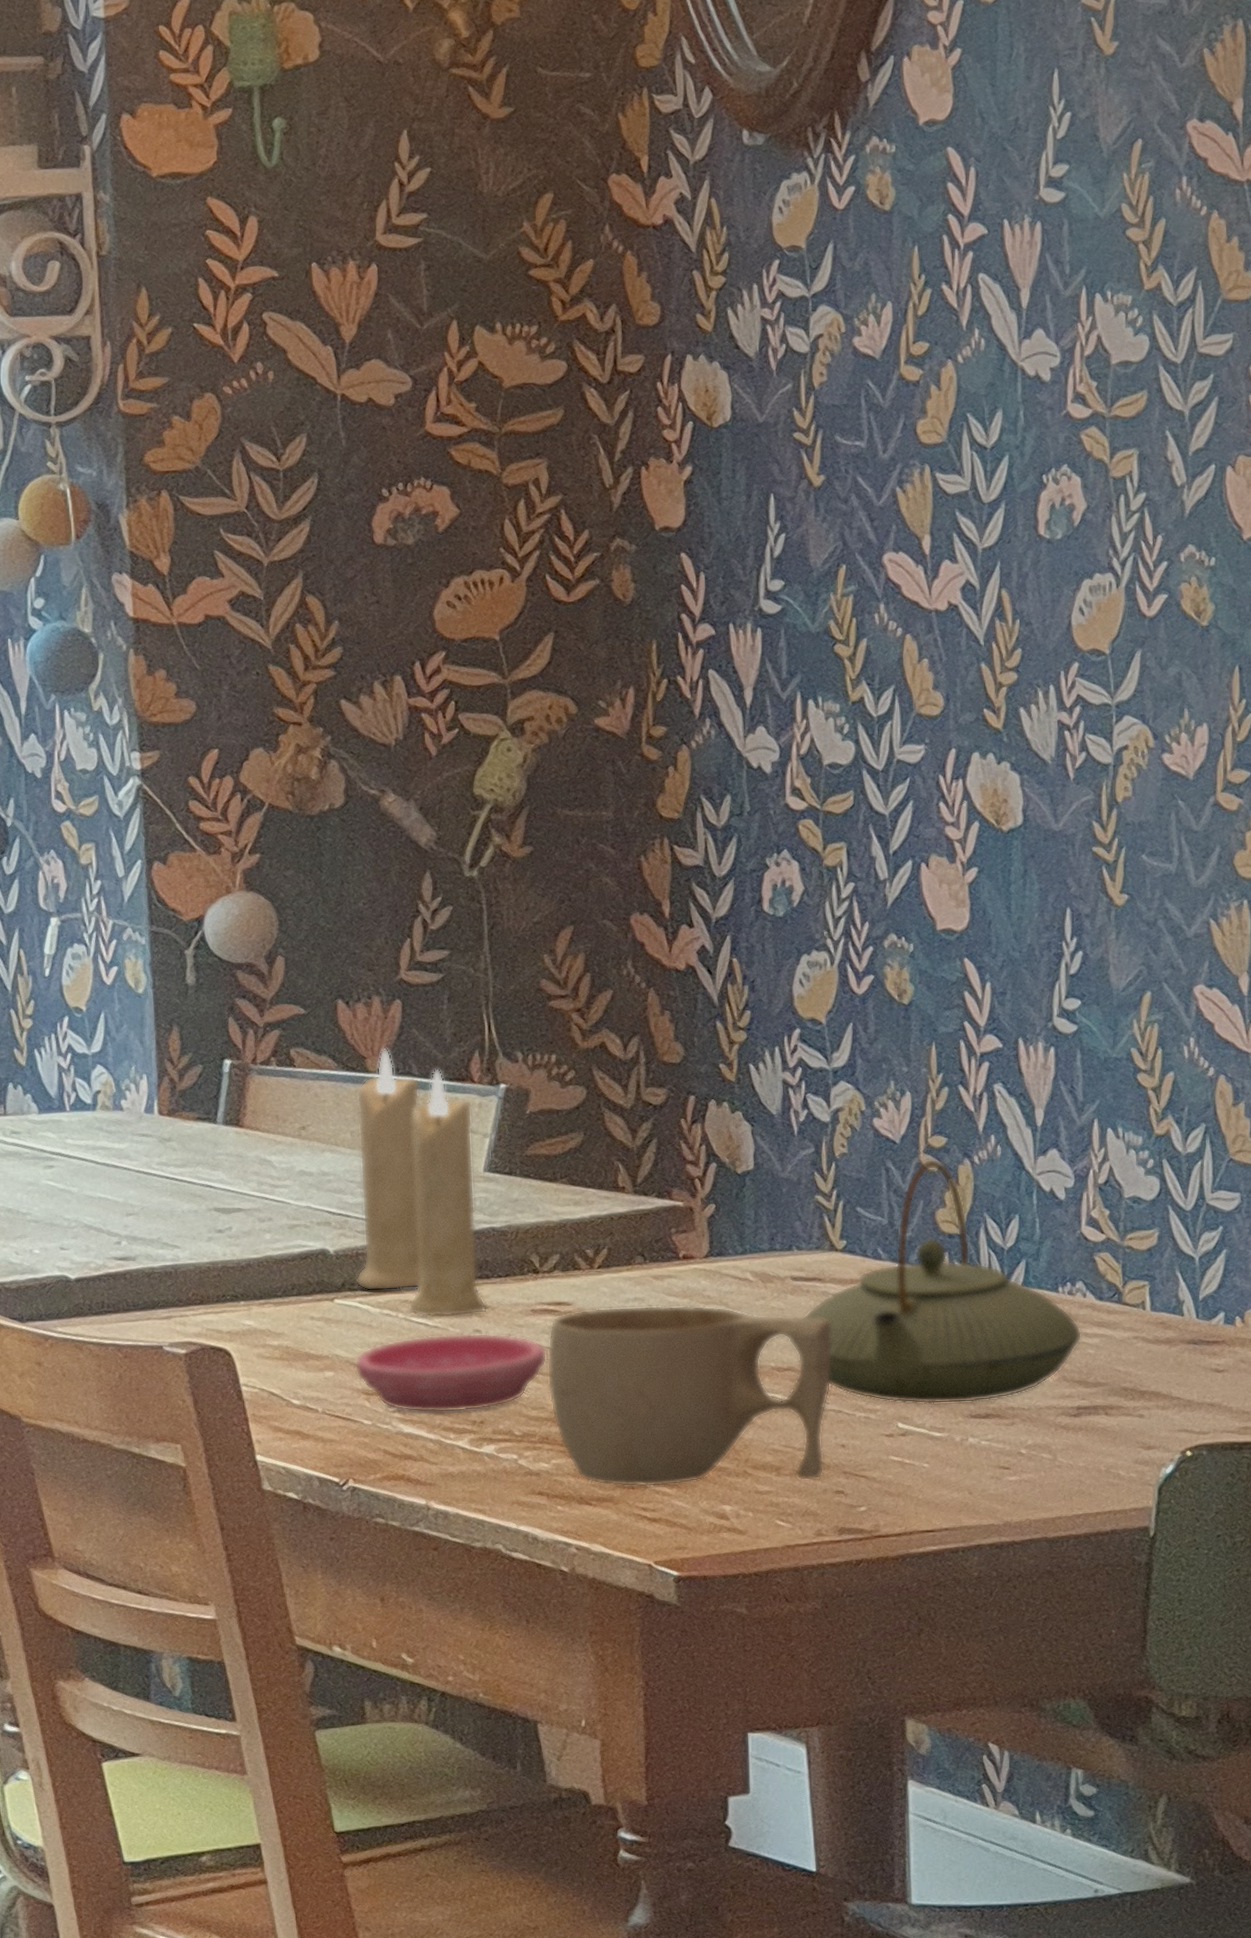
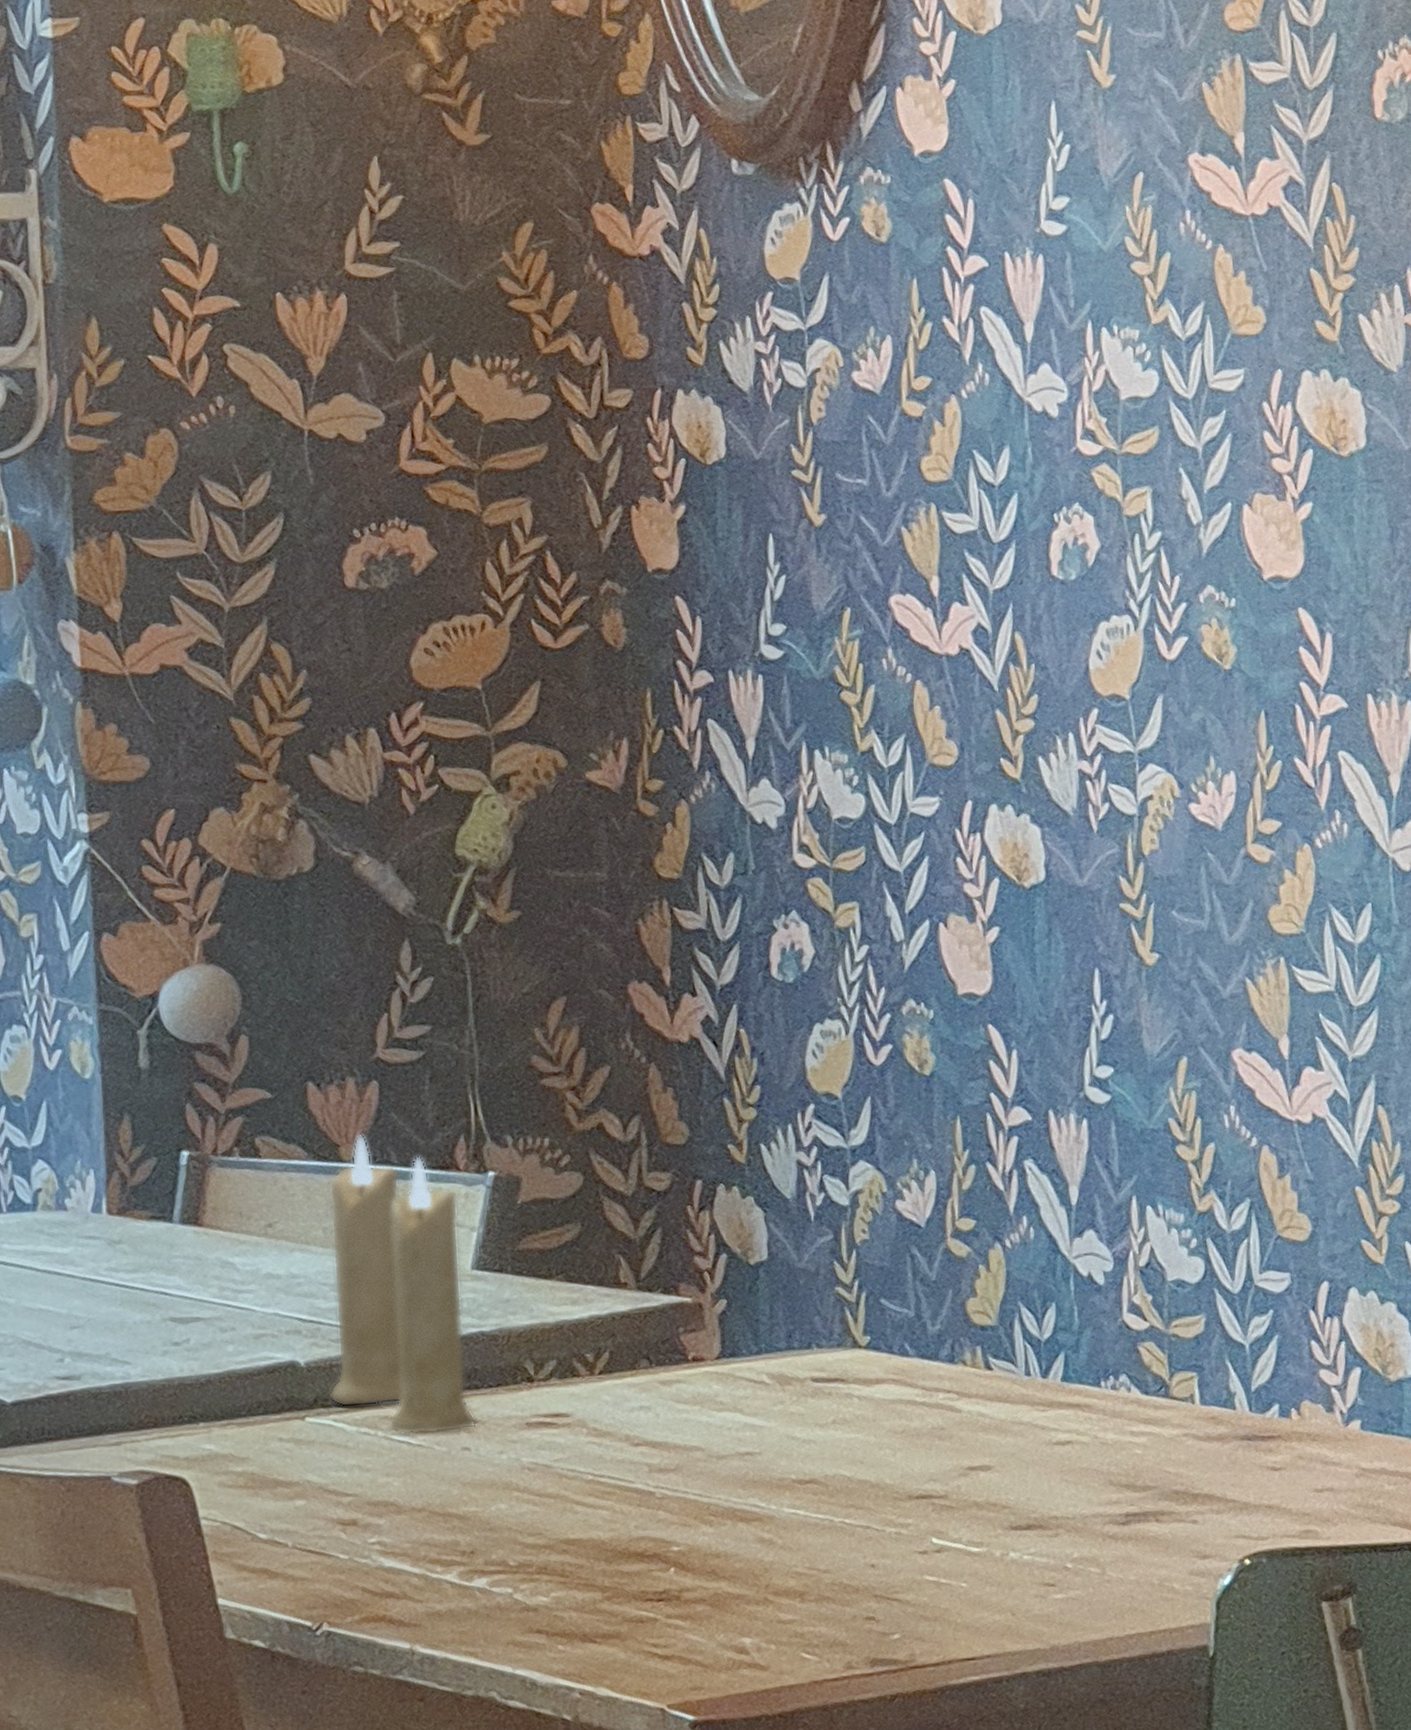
saucer: present [354,1333,548,1414] -> none [328,1450,545,1544]
cup: present [547,1305,833,1488] -> none [544,1412,860,1621]
teapot: present [788,1159,1082,1405] -> none [809,1243,1129,1517]

